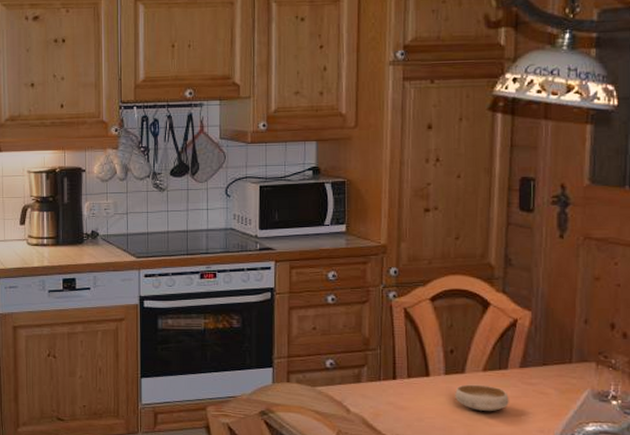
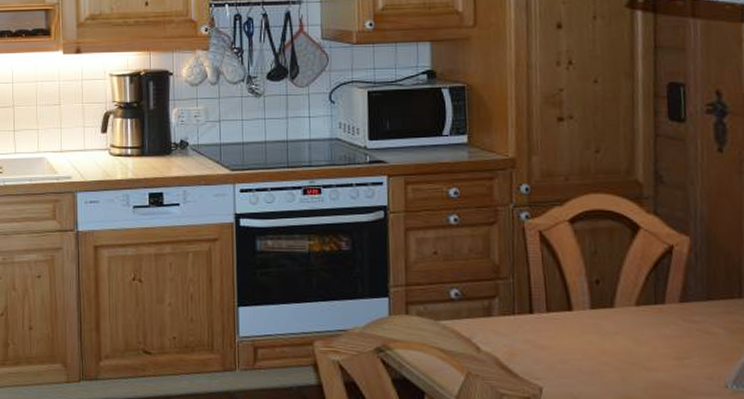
bowl: present [455,384,509,411] -> none [604,320,669,353]

